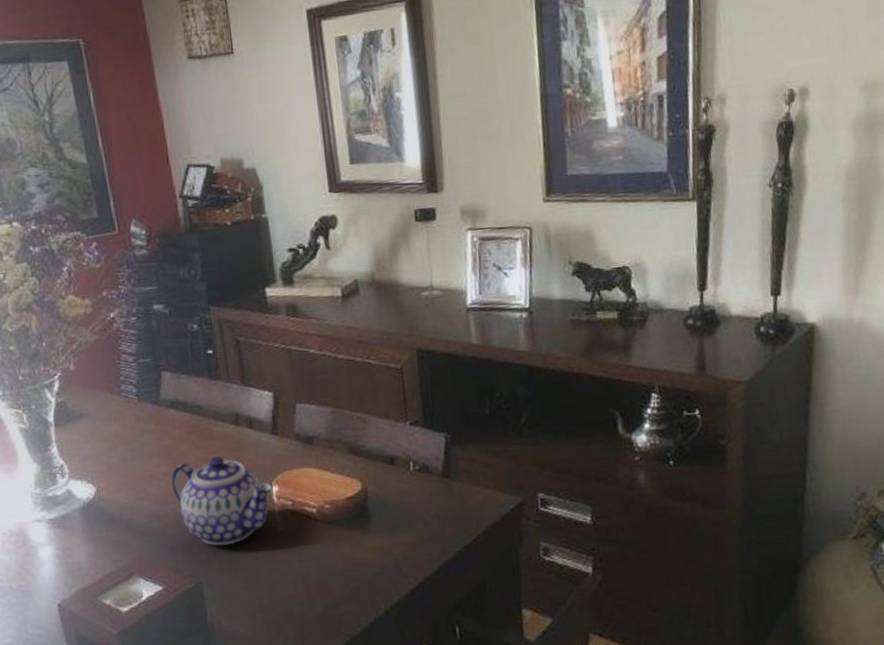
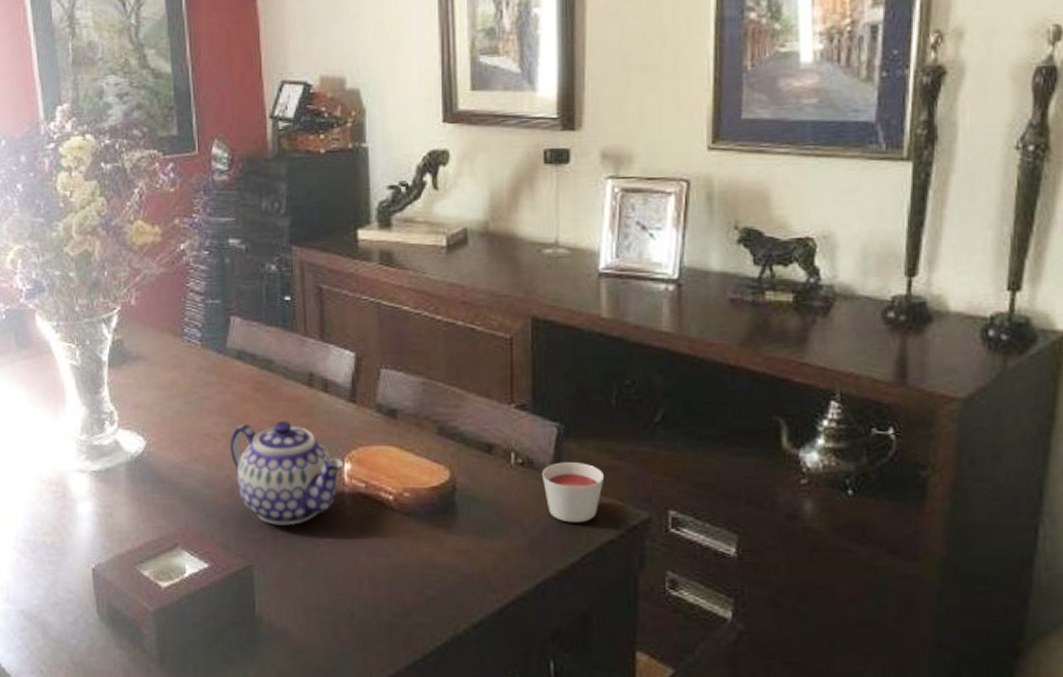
candle: none [435,463,485,513] -> present [541,462,604,523]

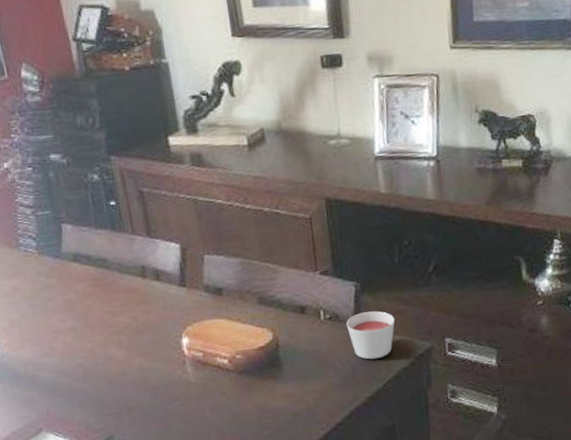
teapot: present [229,421,345,526] -> none [77,310,183,399]

